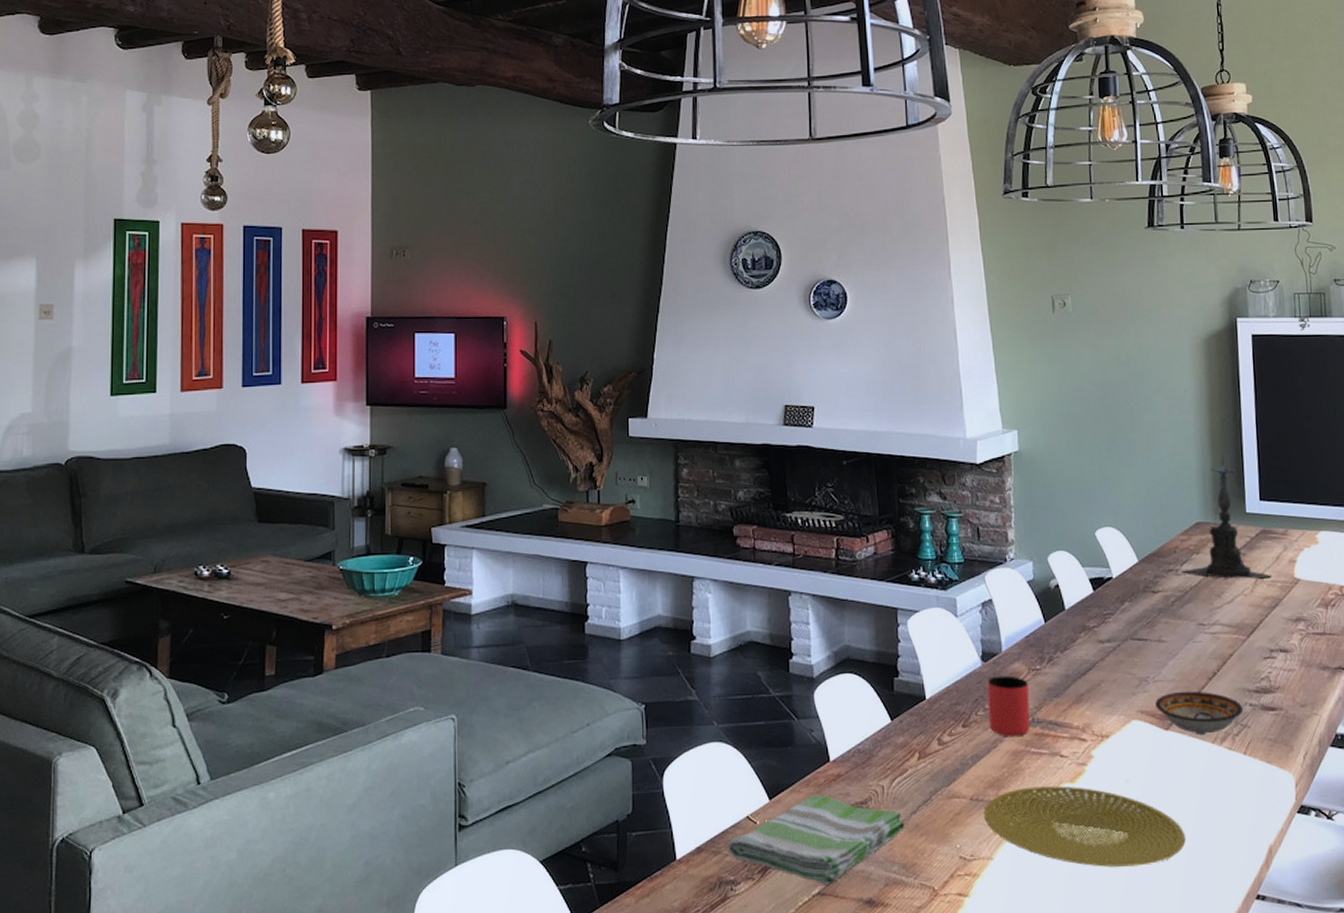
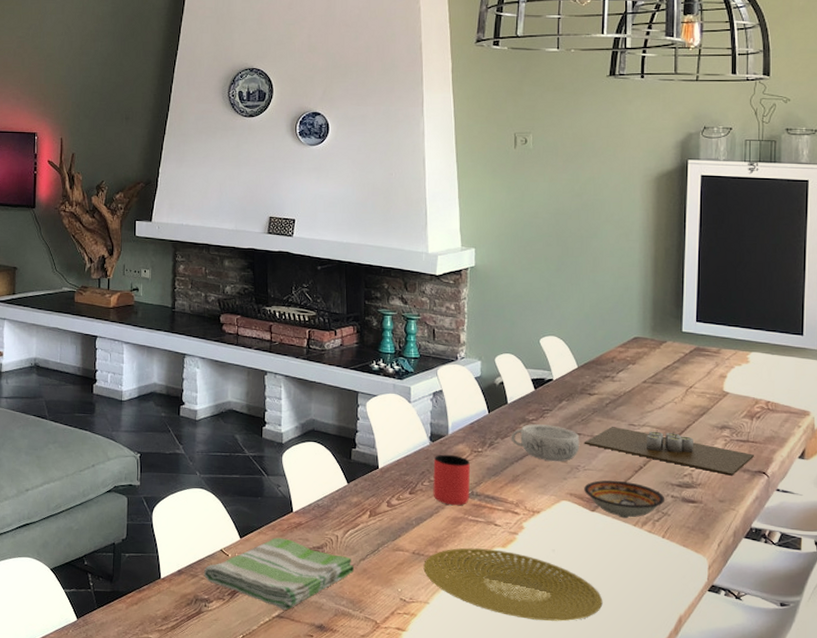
decorative bowl: none [1071,631,1147,675] -> present [511,424,580,462]
candle: none [1151,628,1332,675] -> present [584,427,754,476]
candle holder: present [1182,451,1273,580] -> none [617,276,703,390]

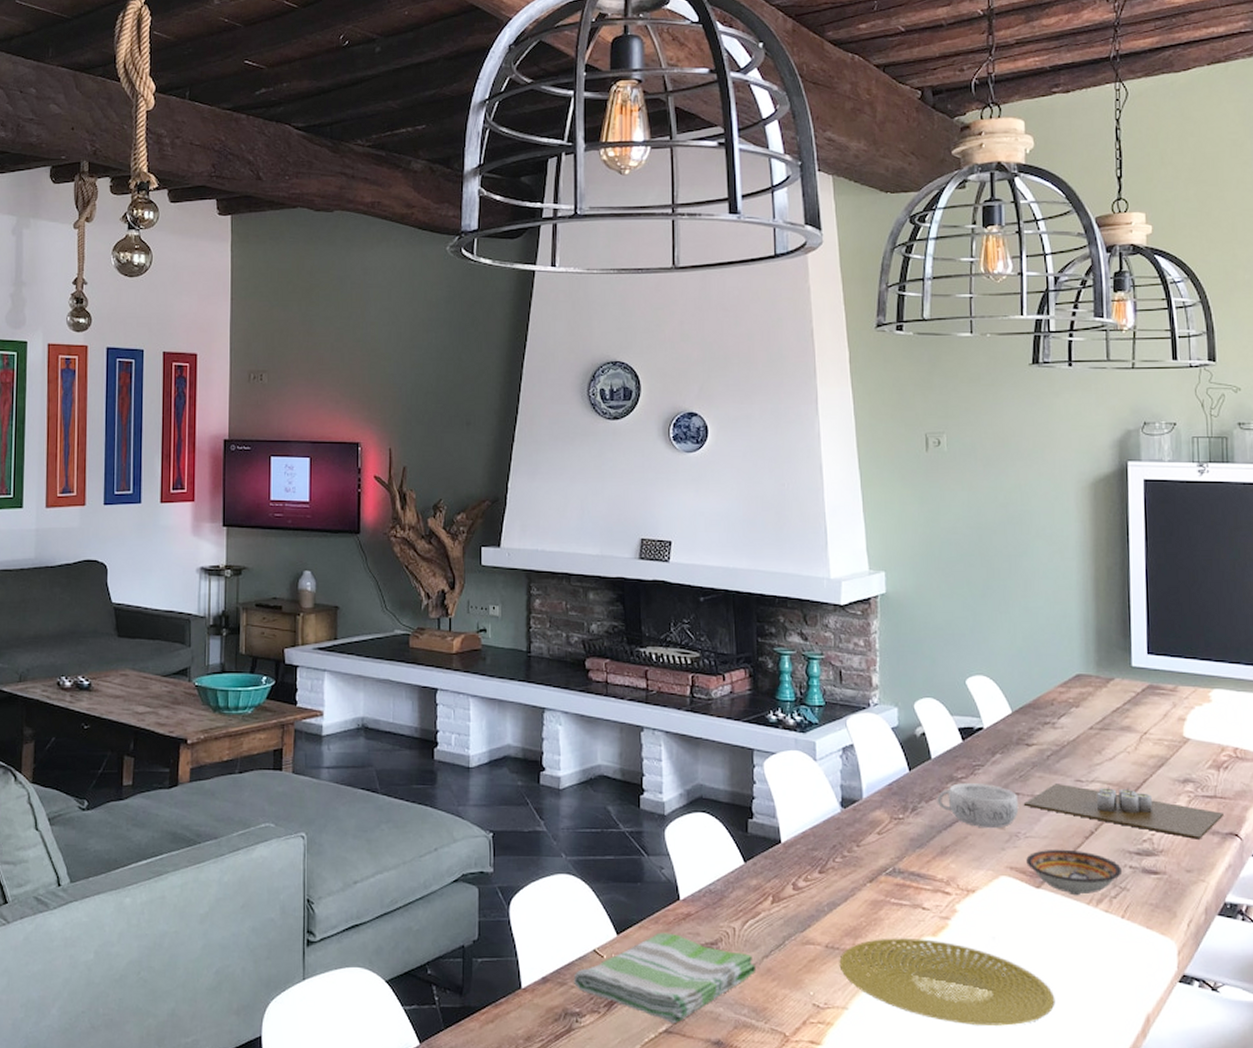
cup: present [433,454,470,506] -> none [846,823,891,887]

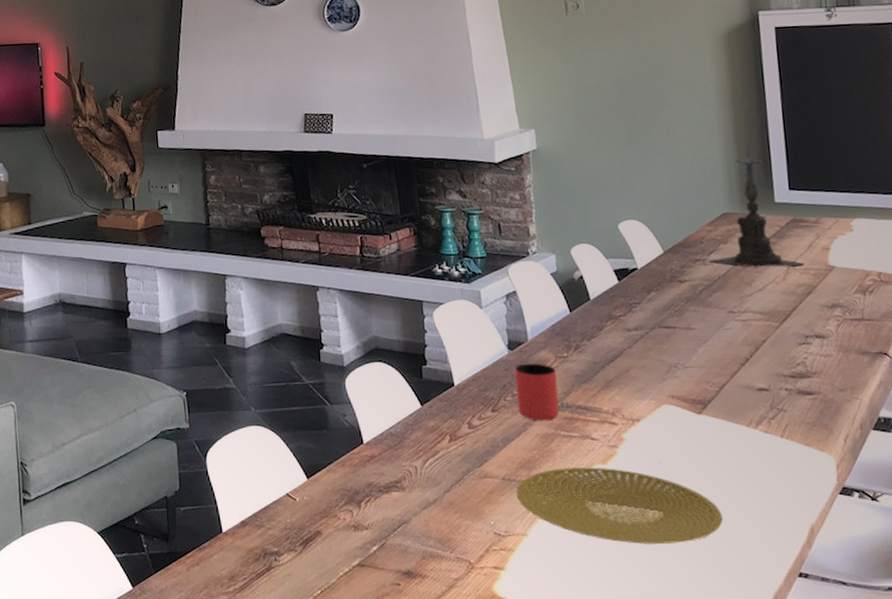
dish towel: present [573,932,757,1023] -> none [269,474,439,557]
cup: none [846,823,891,887] -> present [514,363,560,421]
decorative bowl: present [937,783,1019,829] -> none [598,320,677,362]
candle: present [1023,784,1223,839] -> none [680,315,872,360]
bowl: present [1026,849,1123,896] -> none [686,376,779,419]
candle holder: none [1059,601,1159,736] -> present [709,142,805,268]

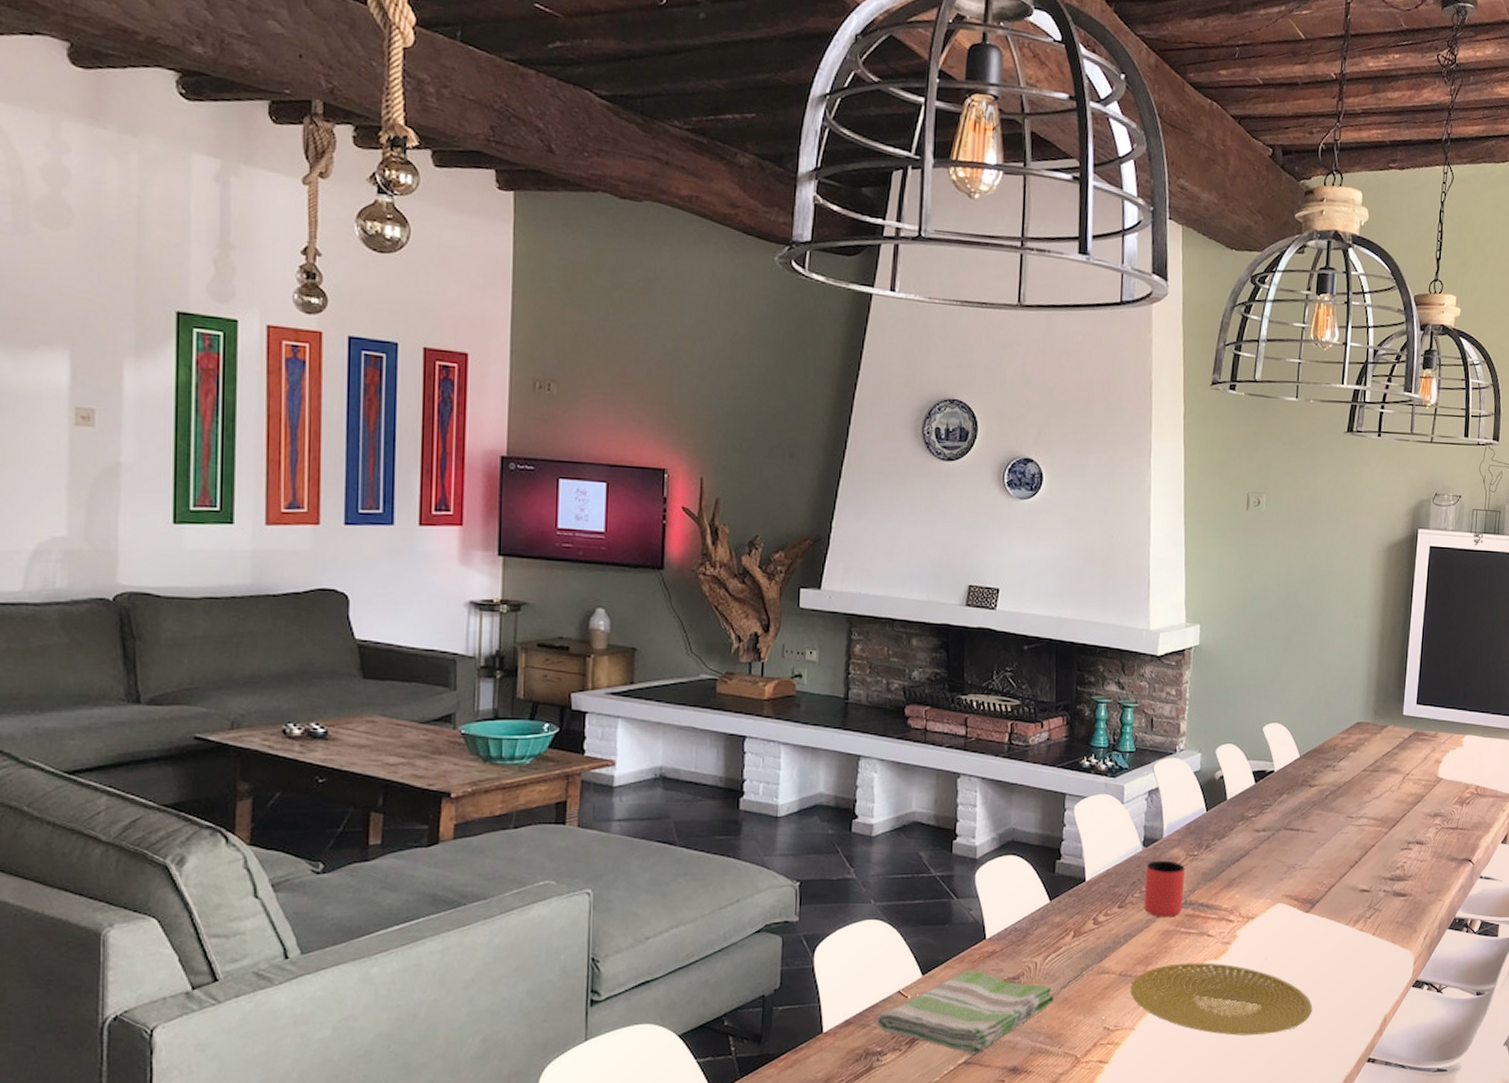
dish towel: none [269,474,439,557] -> present [876,970,1055,1054]
candle holder: present [709,142,805,268] -> none [1338,656,1419,777]

